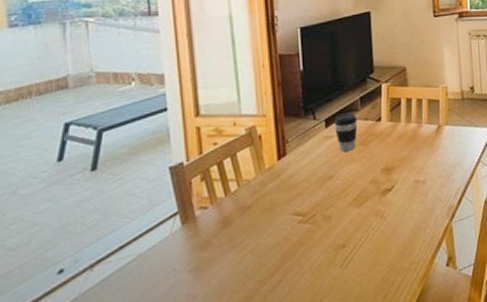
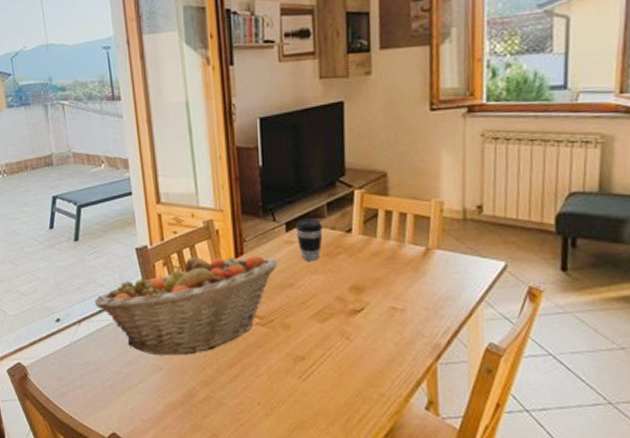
fruit basket: none [115,153,319,284] -> present [95,254,278,356]

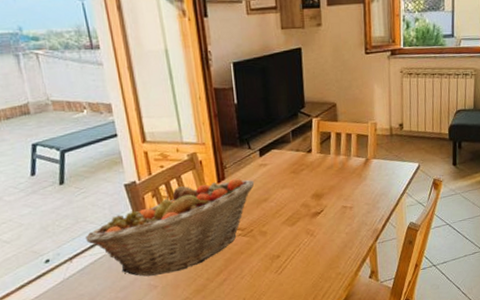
coffee cup: present [295,218,323,261] -> none [267,144,290,179]

